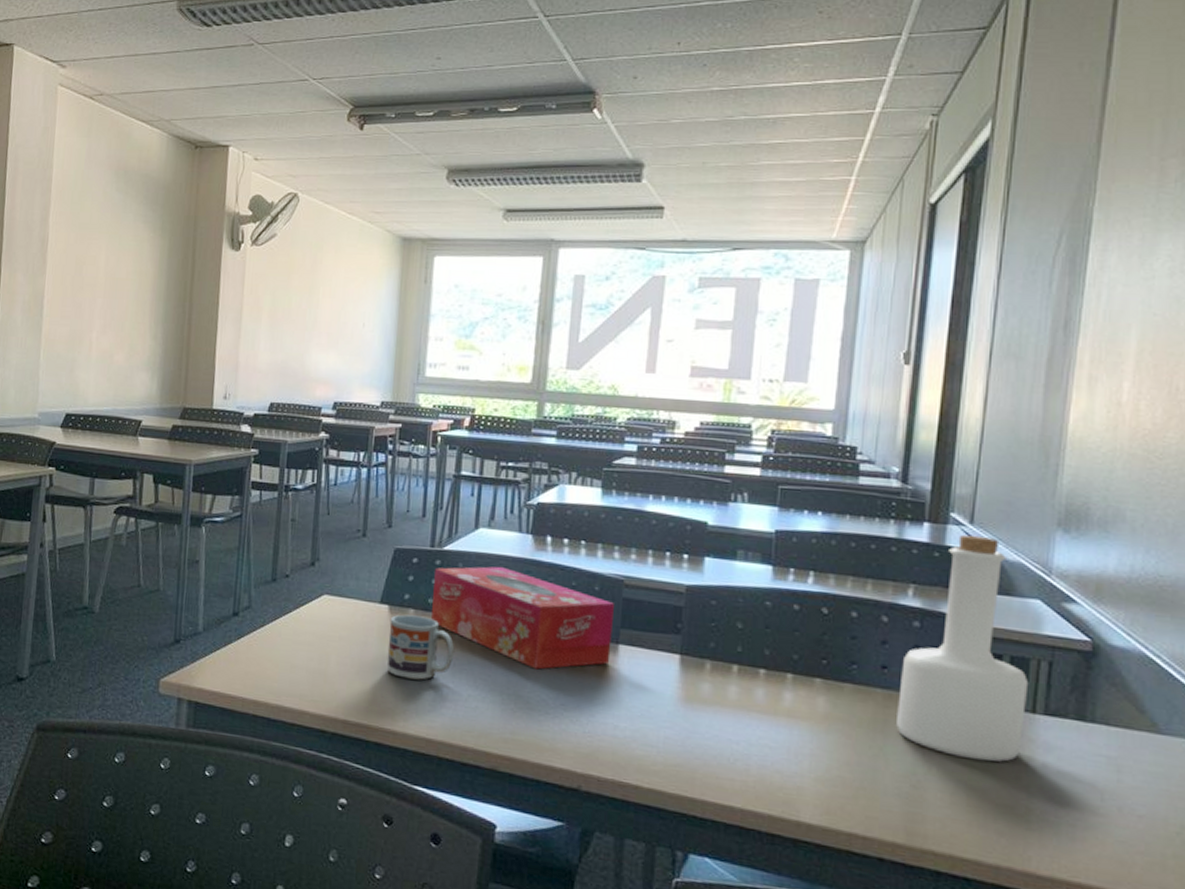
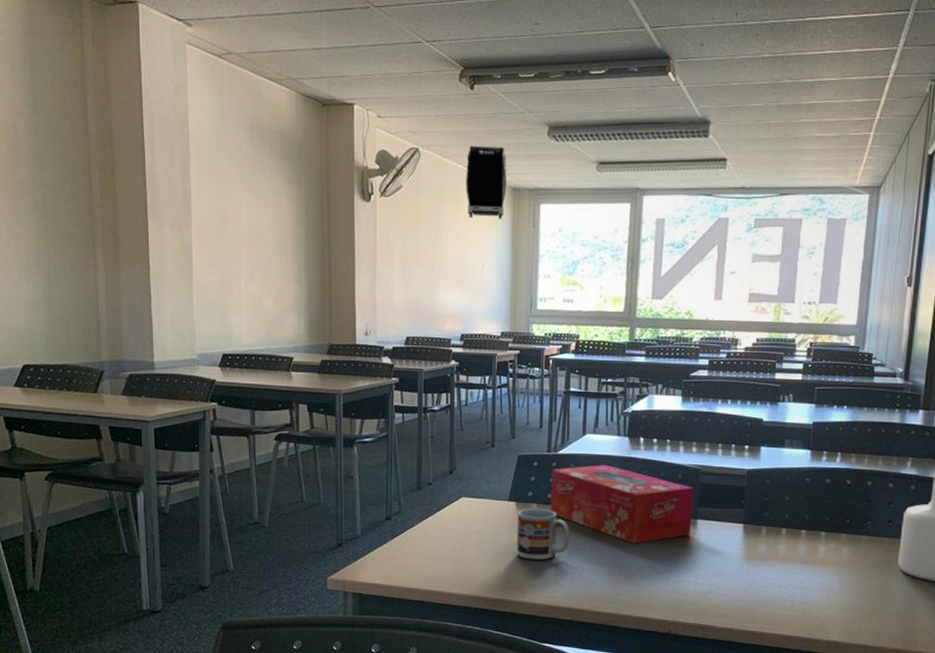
luggage: none [348,190,398,273] -> present [466,145,507,219]

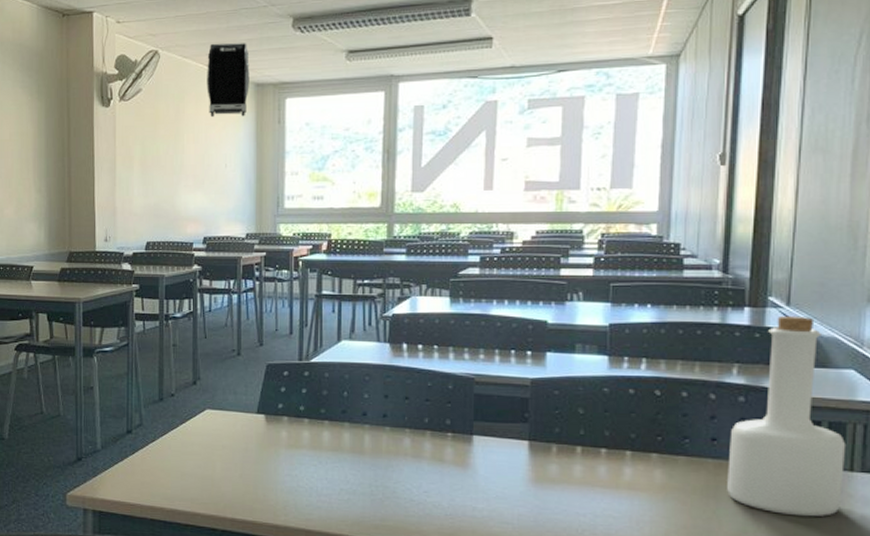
cup: present [516,508,571,560] -> none [266,422,326,479]
tissue box: present [550,464,693,544] -> none [302,373,467,463]

